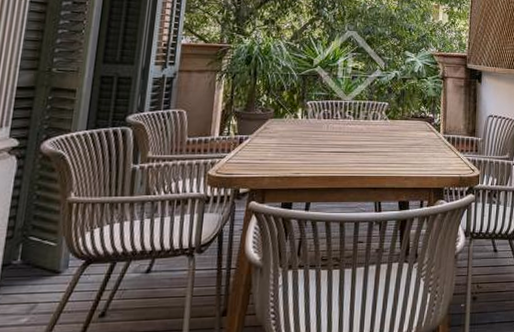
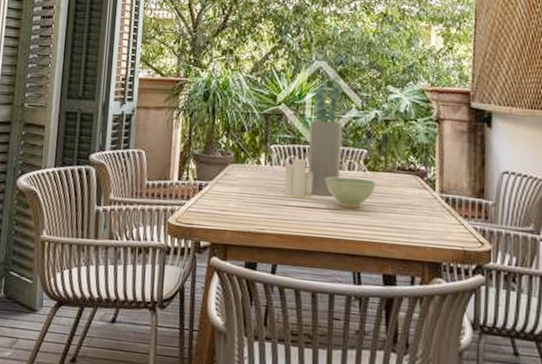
candle: none [318,110,343,144] -> present [284,156,313,198]
vase: none [339,39,369,142] -> present [308,70,342,197]
bowl: none [353,125,395,150] -> present [325,176,377,208]

